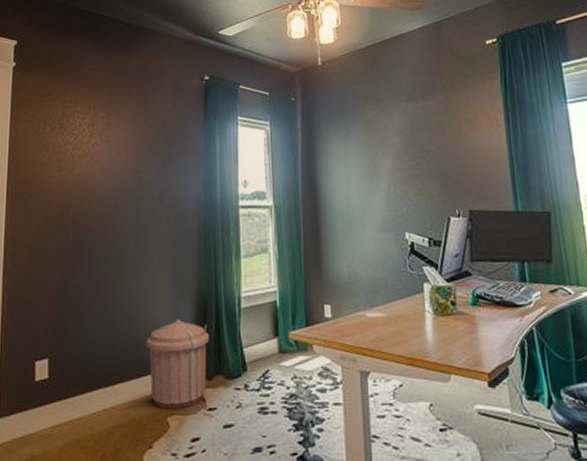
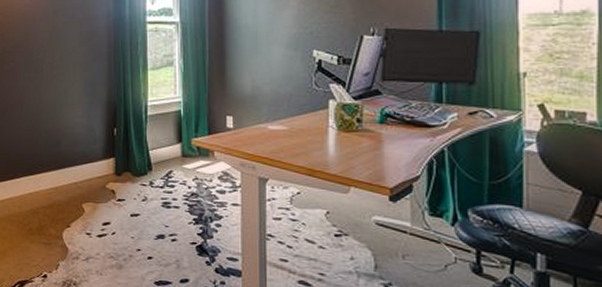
trash can: present [146,319,210,409] -> none [63,122,119,198]

